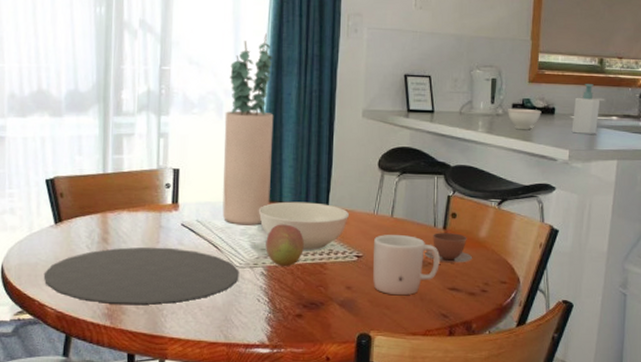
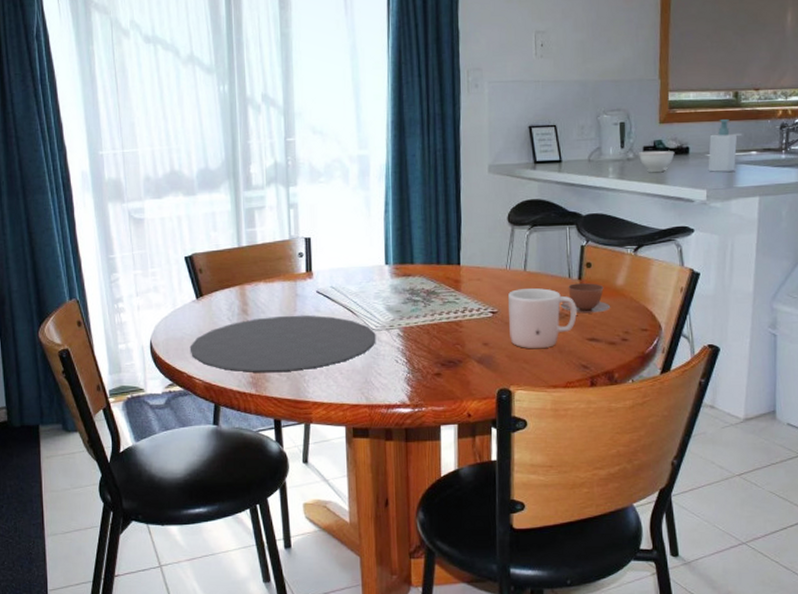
vase: present [222,33,274,226] -> none [351,96,401,289]
bowl: present [258,201,350,250] -> none [390,261,482,309]
fruit: present [266,224,304,267] -> none [400,285,438,327]

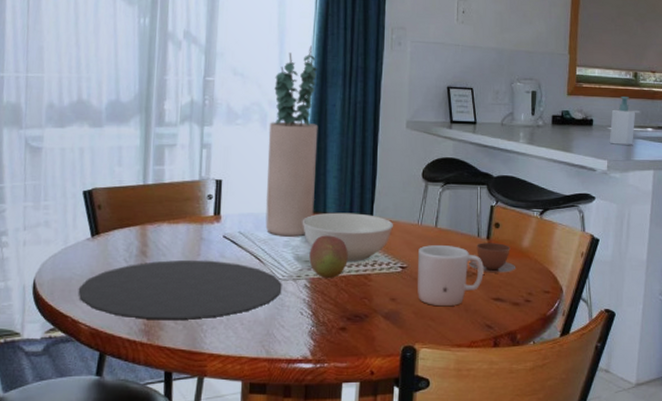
vase: none [351,96,401,289] -> present [265,45,318,237]
bowl: none [390,261,482,309] -> present [302,212,394,262]
fruit: none [400,285,438,327] -> present [309,235,348,279]
bowl: present [639,150,675,173] -> none [548,119,580,141]

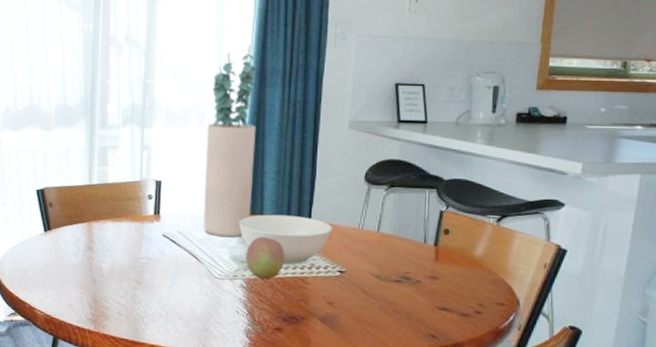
placemat: present [78,259,282,320] -> none [34,256,219,312]
mug: present [416,245,484,307] -> none [355,250,430,314]
teacup: present [469,243,516,273] -> none [413,249,467,282]
soap bottle: present [609,97,636,146] -> none [586,90,623,147]

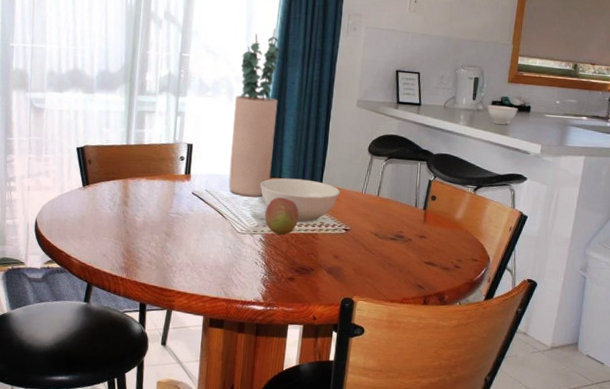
bowl: none [511,117,551,142] -> present [487,104,518,126]

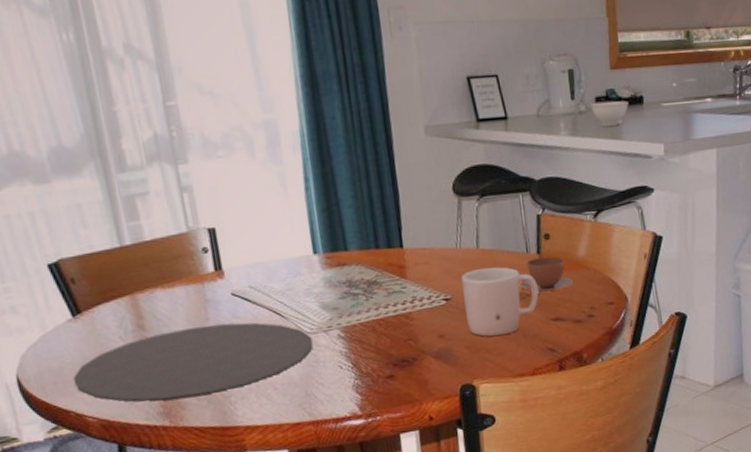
placemat: none [71,210,241,262] -> present [73,322,312,402]
vase: present [228,28,280,198] -> none [253,43,333,284]
bowl: present [260,178,341,222] -> none [321,244,430,302]
fruit: present [265,197,299,235] -> none [336,274,383,325]
mug: none [357,212,419,267] -> present [461,267,539,337]
teacup: none [406,212,449,241] -> present [520,256,574,292]

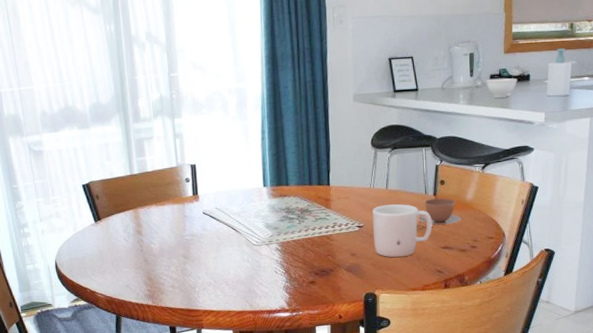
placemat: present [73,322,312,402] -> none [91,234,257,286]
soap bottle: none [663,63,692,124] -> present [546,49,572,97]

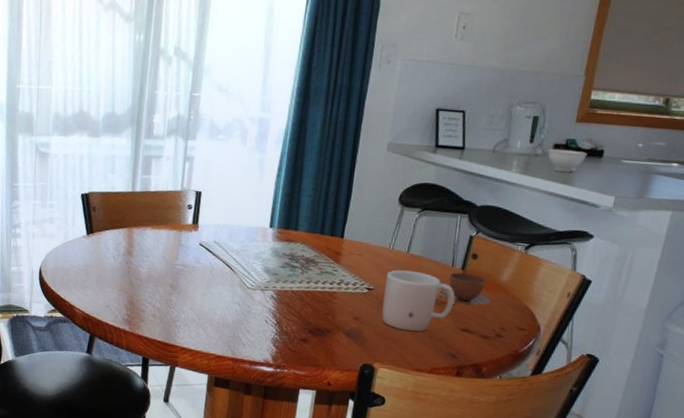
soap bottle: present [546,49,572,97] -> none [620,126,660,182]

